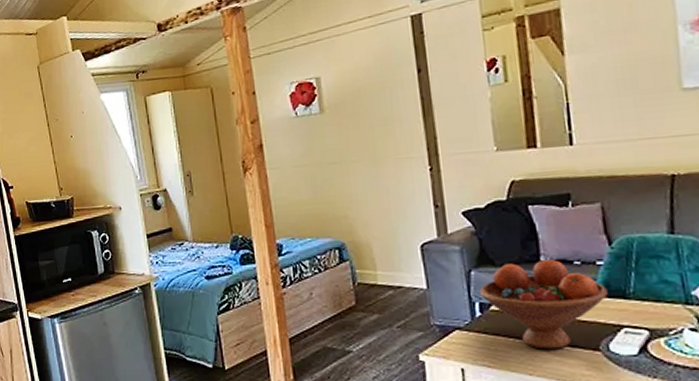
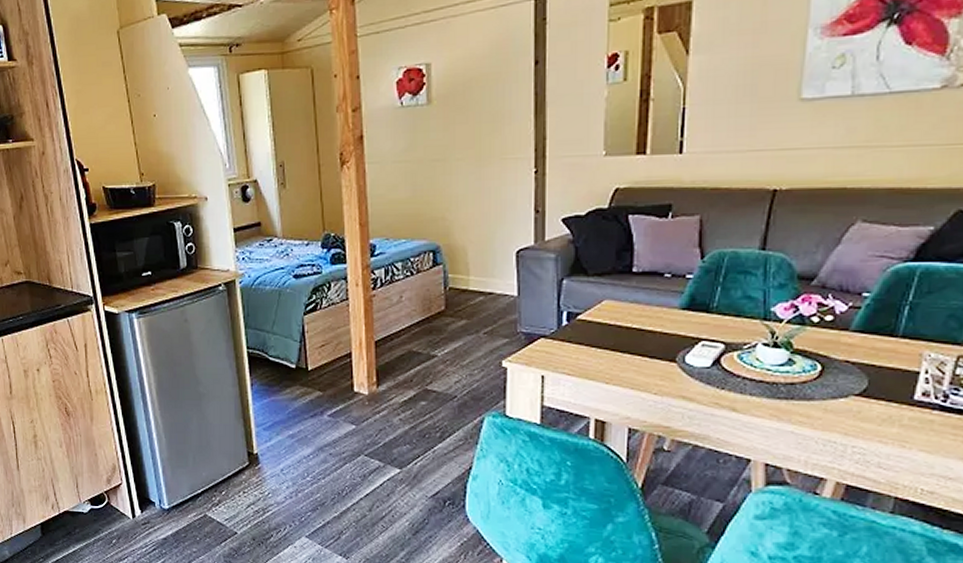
fruit bowl: present [479,260,608,349] -> none [568,271,692,359]

